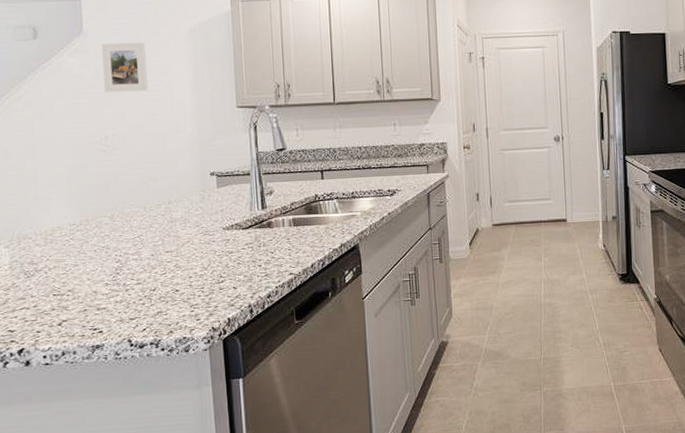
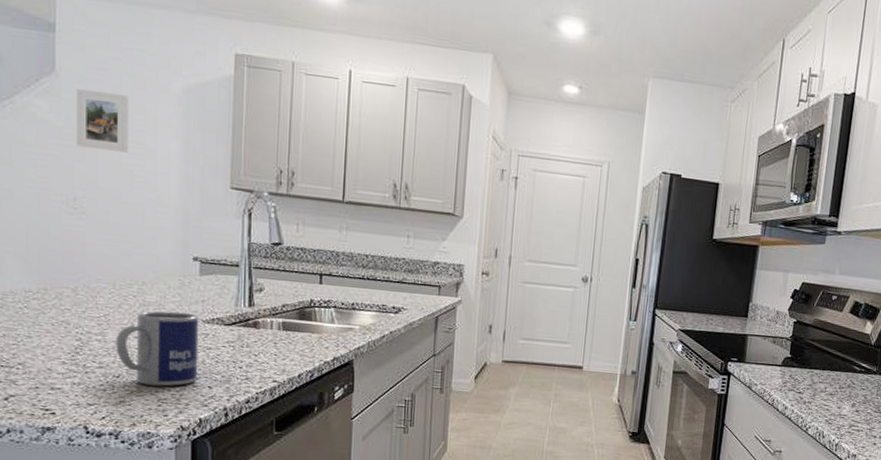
mug: none [150,222,223,294] -> present [116,311,199,387]

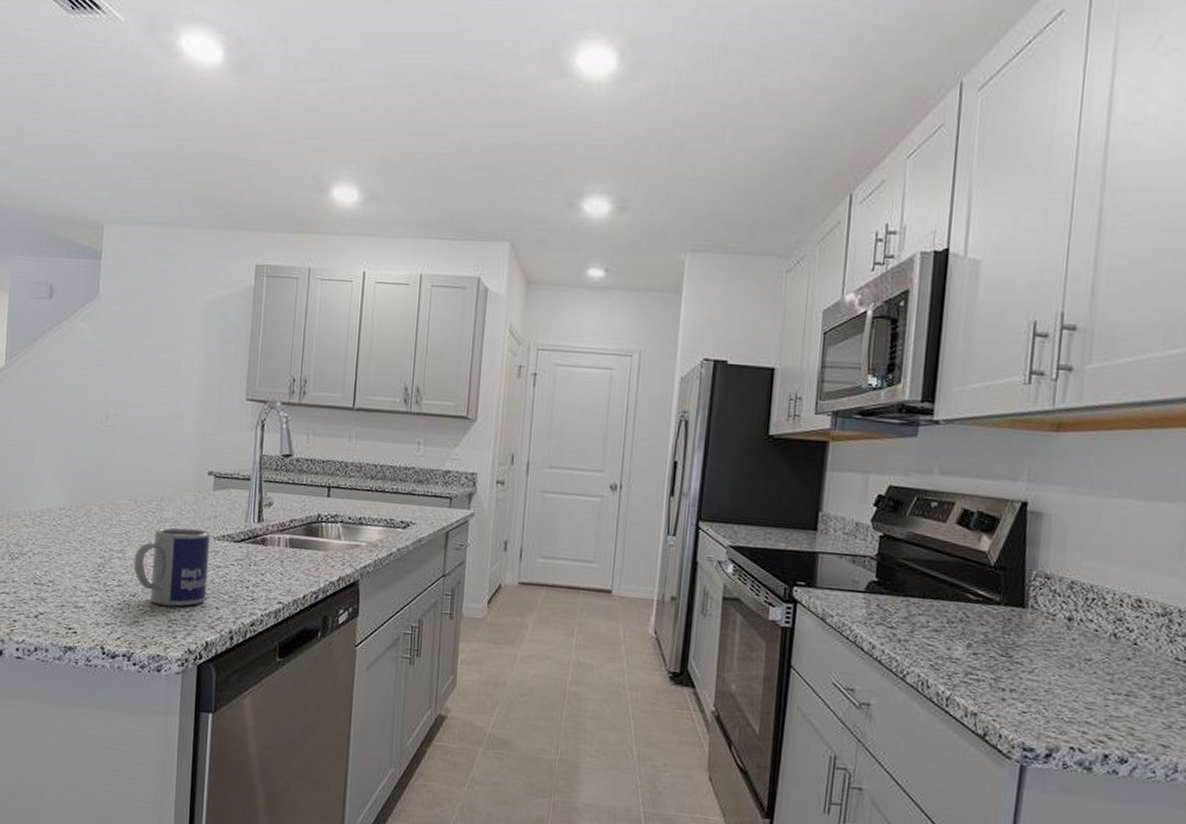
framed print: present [77,89,130,153] -> none [112,311,160,369]

